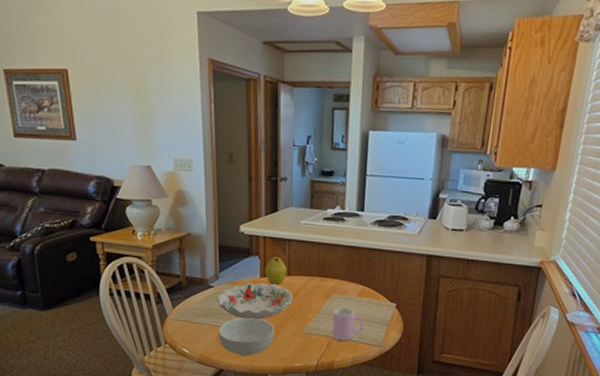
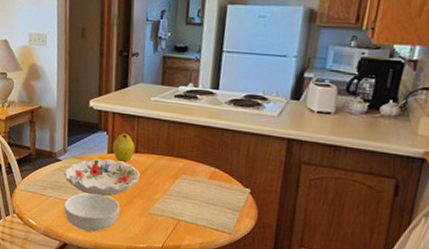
cup: present [332,307,364,341] -> none [179,189,214,225]

